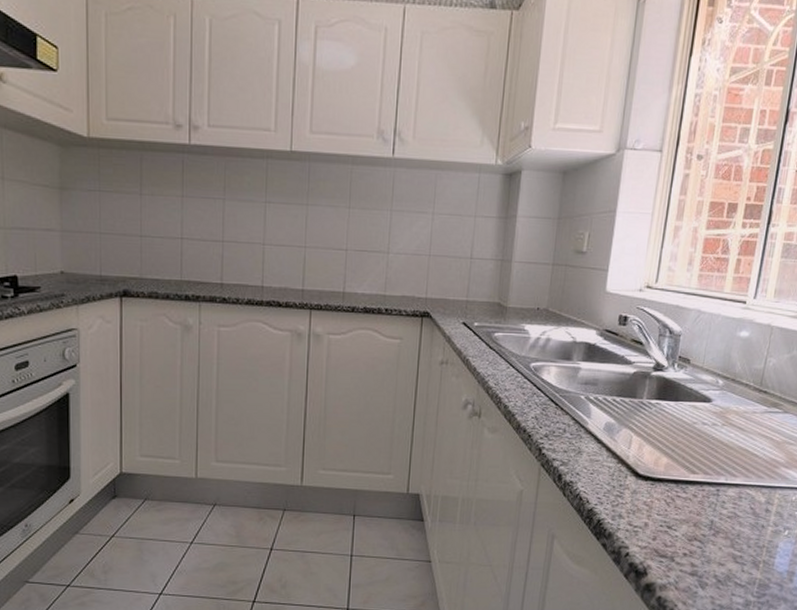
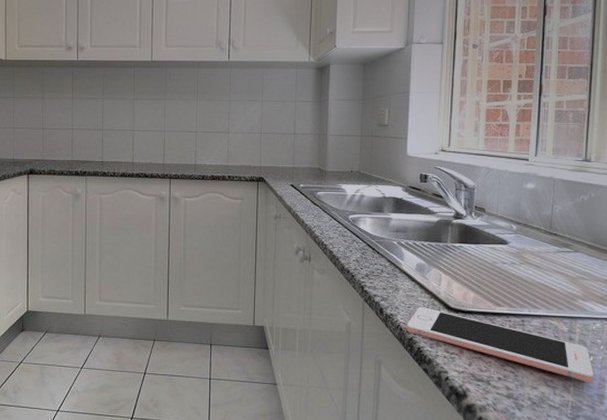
cell phone: none [586,473,787,558] -> present [406,307,594,382]

